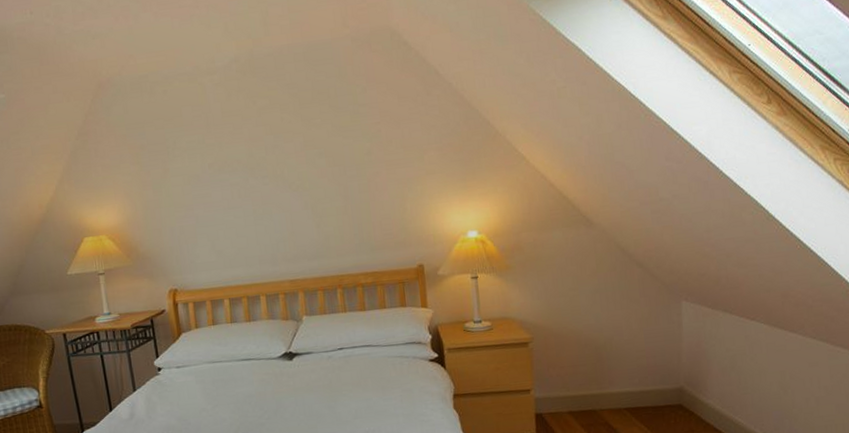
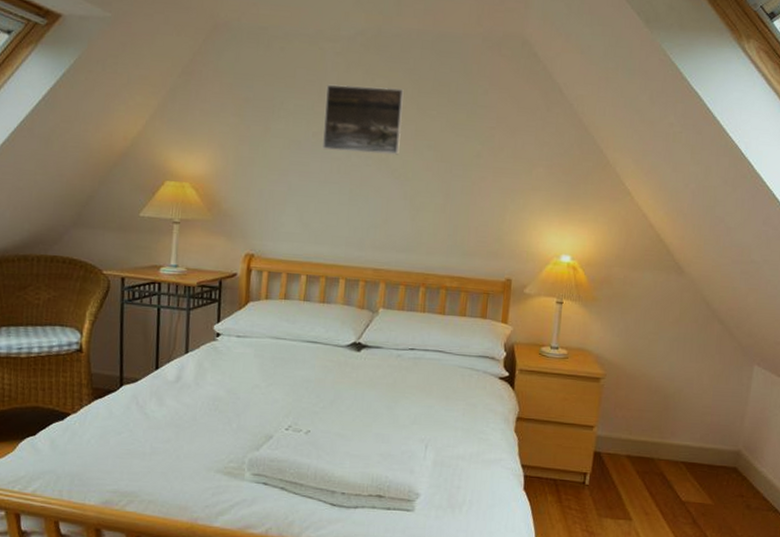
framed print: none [212,105,293,179] -> present [323,84,404,156]

